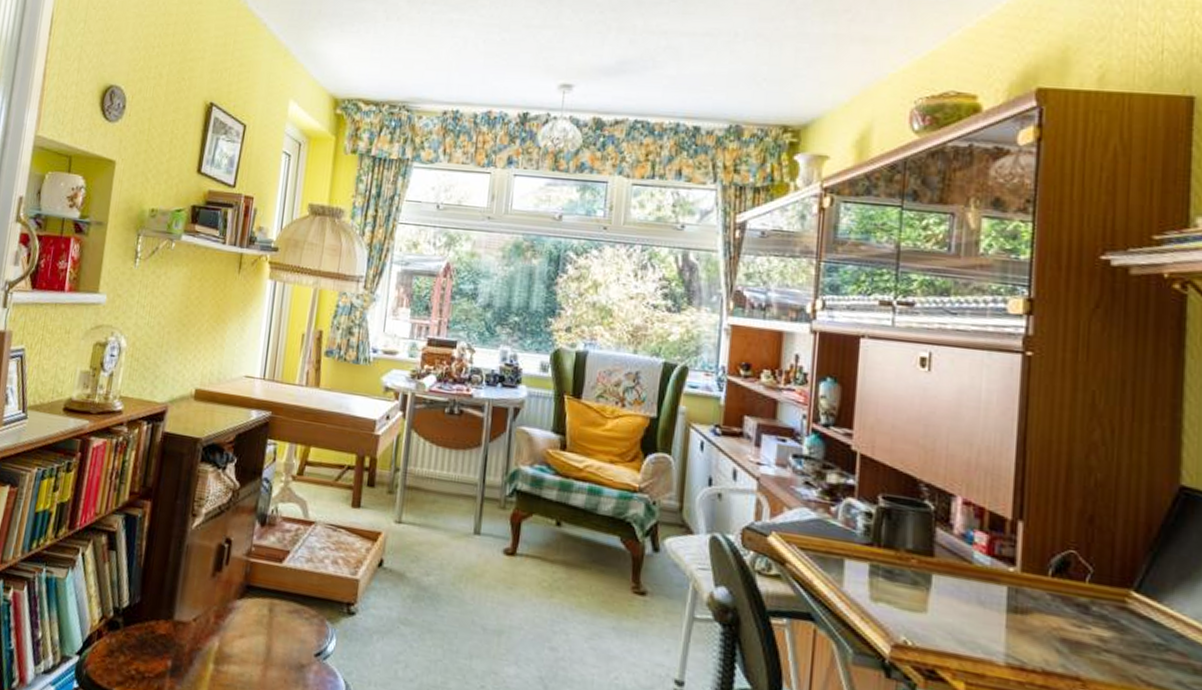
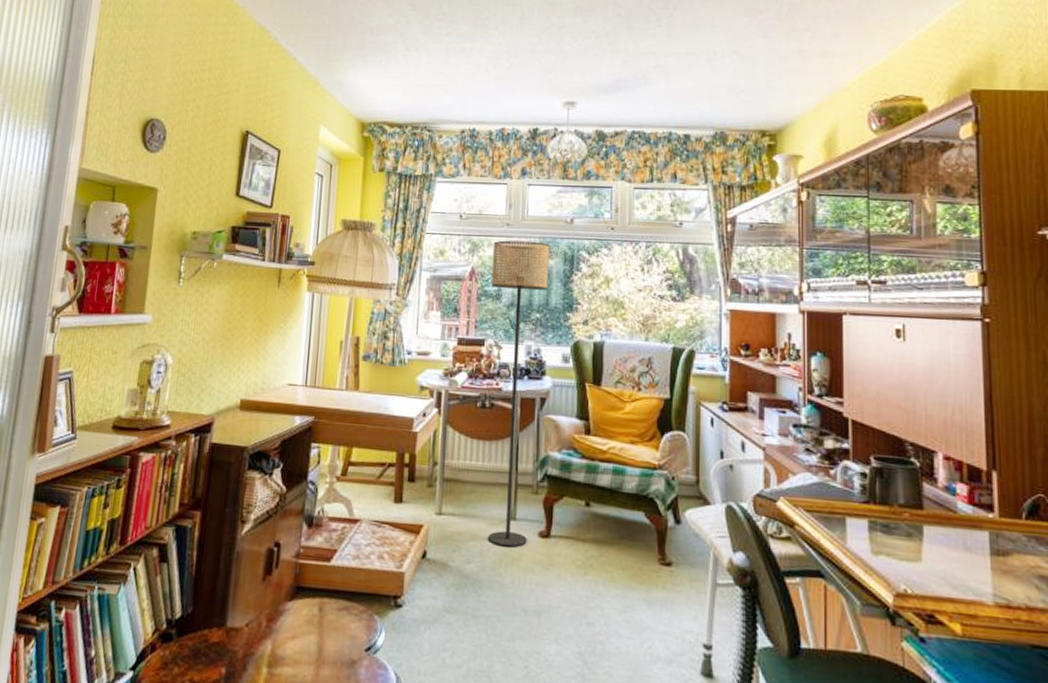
floor lamp: none [449,235,534,563] -> present [488,240,550,547]

